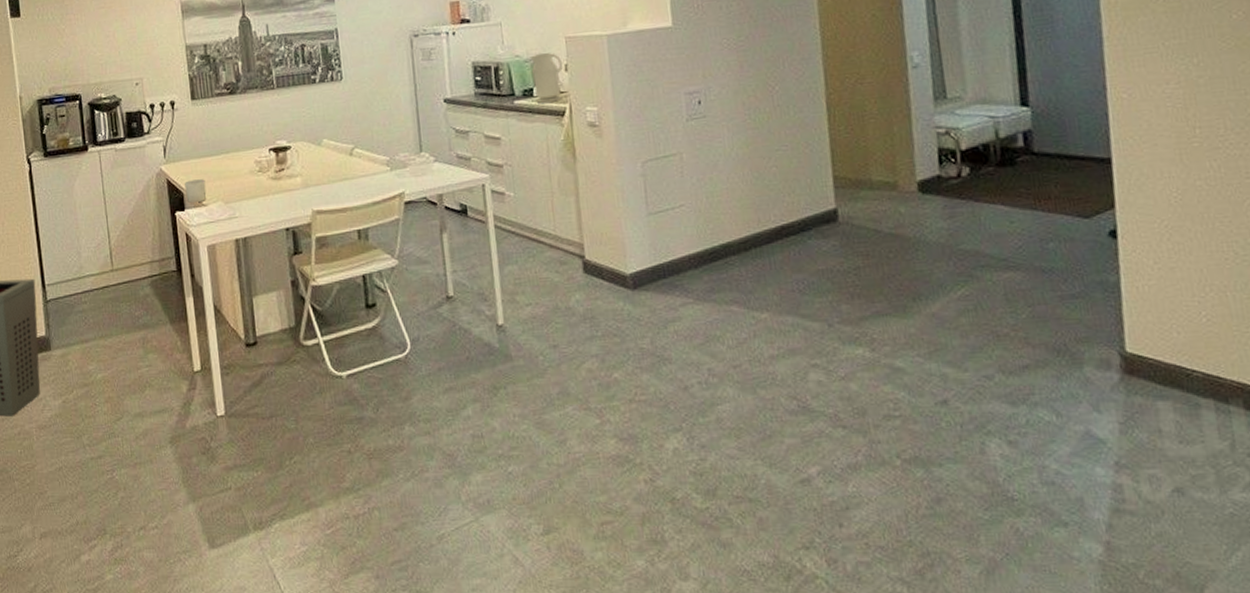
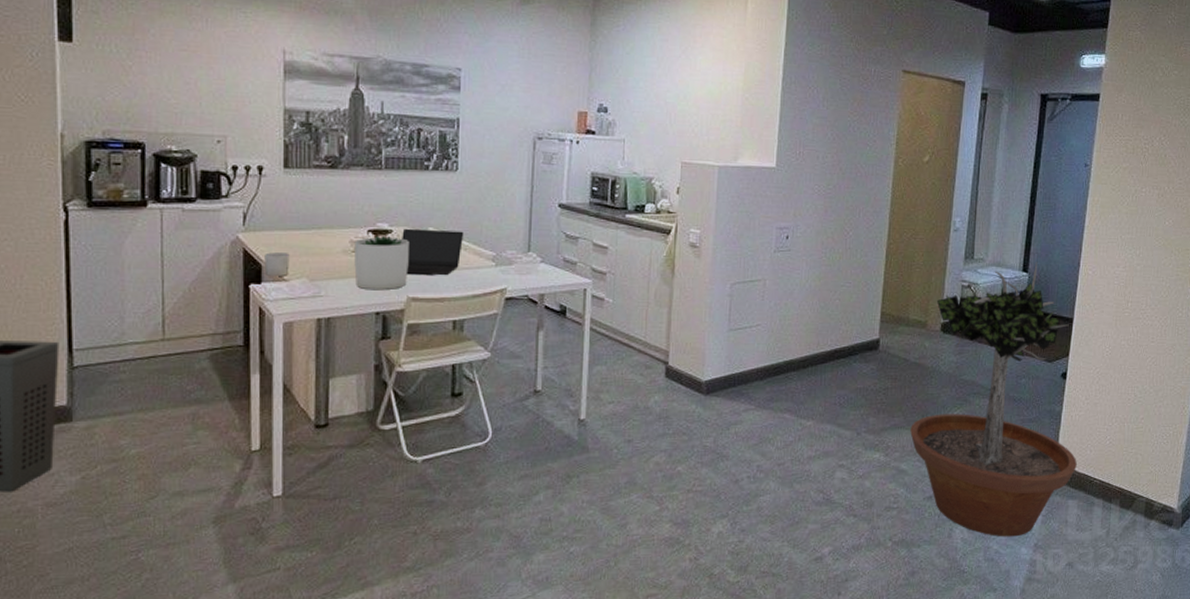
planter: none [259,153,310,207] -> present [354,236,409,291]
laptop: none [299,139,357,188] -> present [402,228,464,276]
water jug: present [529,53,562,104] -> none [646,174,675,221]
potted tree: none [899,91,1160,453] -> present [910,261,1077,537]

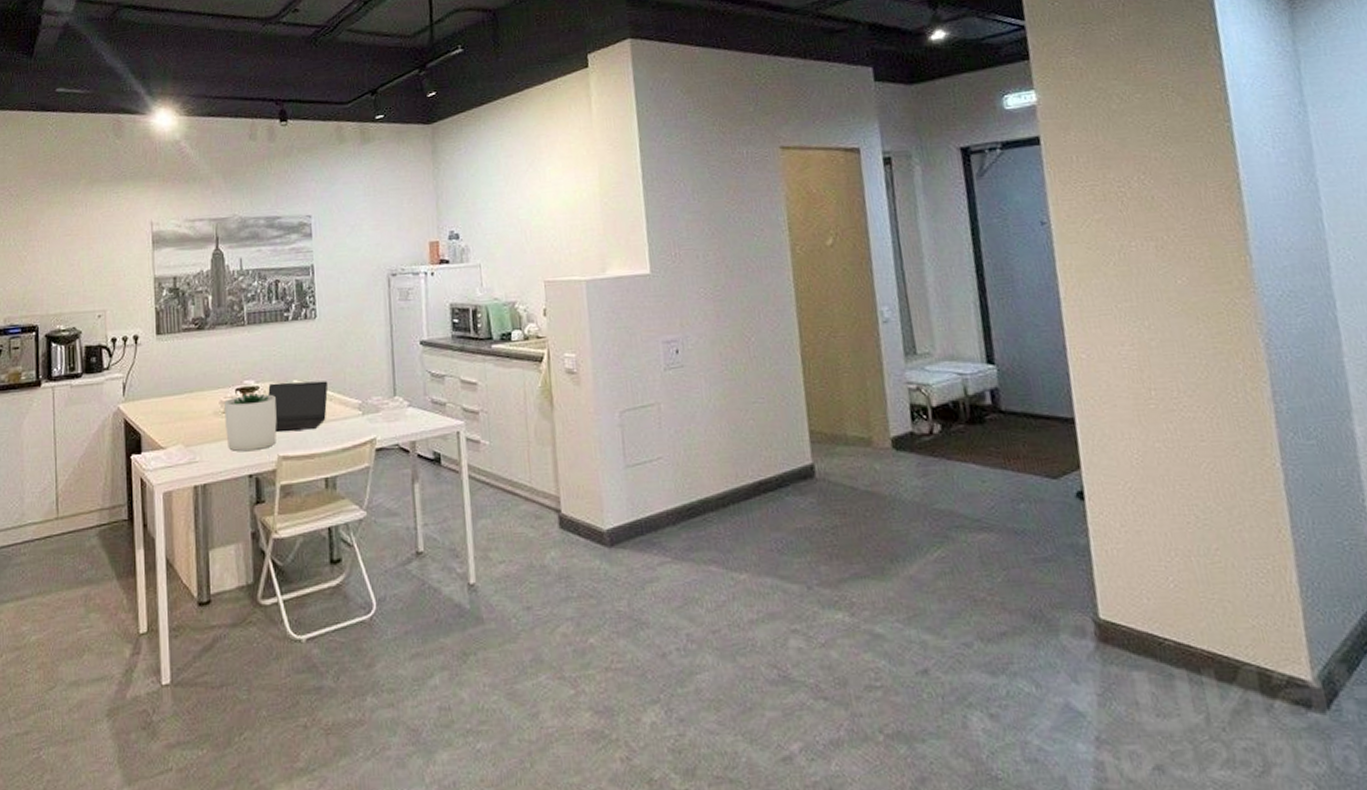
mug: present [264,252,290,277] -> none [143,420,166,446]
potted tree: present [910,261,1077,537] -> none [877,349,1133,727]

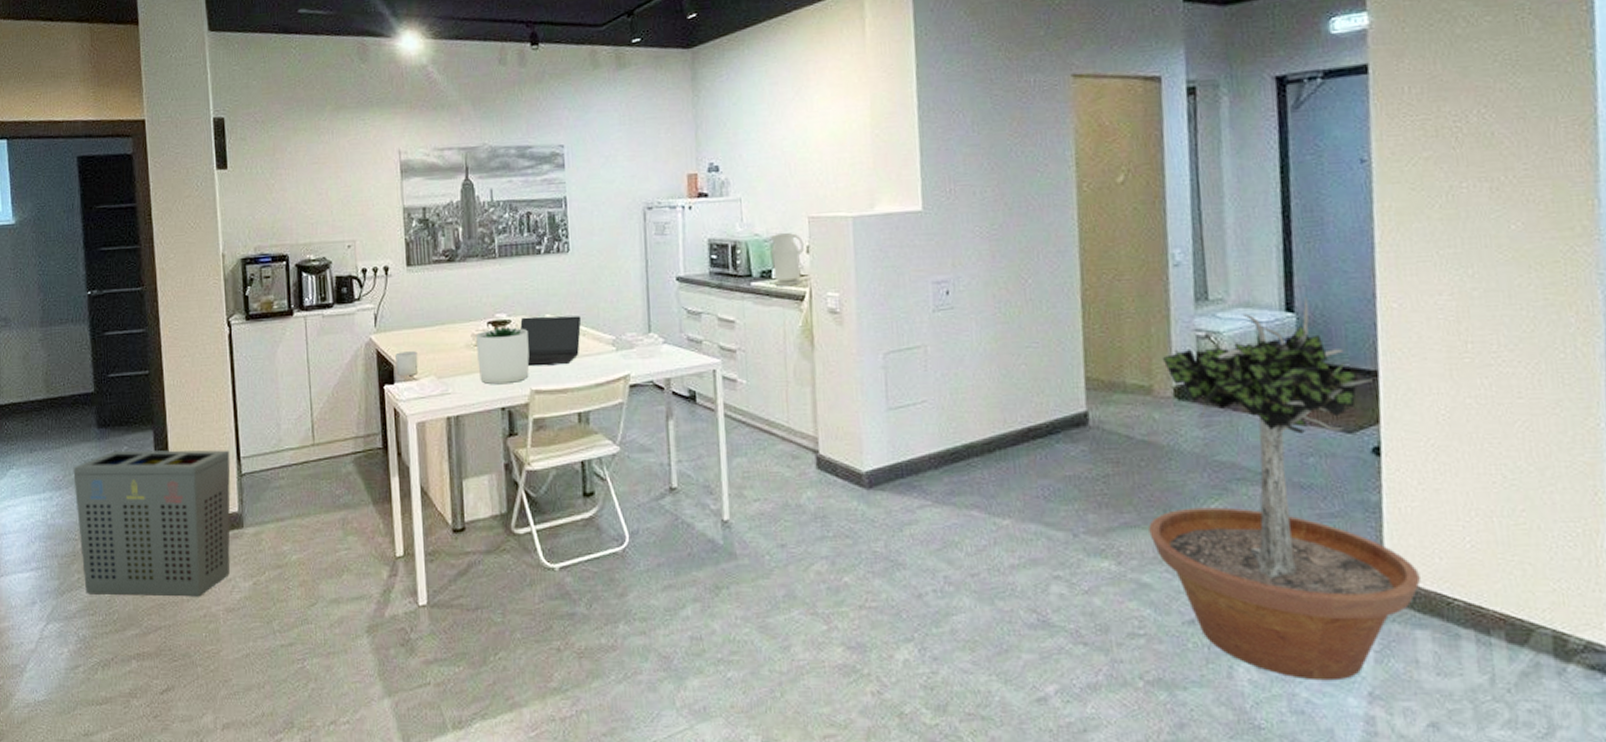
mug: none [143,420,166,446] -> present [395,351,419,377]
water jug: none [508,297,541,349] -> present [769,233,804,287]
potted tree: none [877,349,1133,727] -> present [1148,296,1421,681]

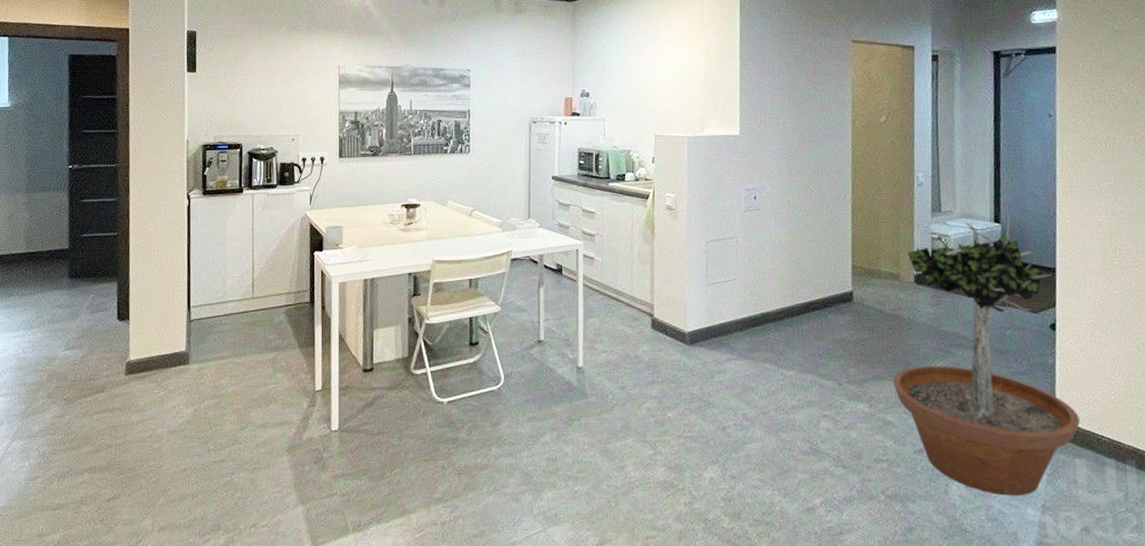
recycling bin: present [73,450,231,597] -> none [45,298,182,421]
planter: present [476,327,530,385] -> none [392,209,433,255]
laptop: present [520,316,582,365] -> none [428,202,476,241]
water jug: present [769,233,804,287] -> none [625,147,650,188]

